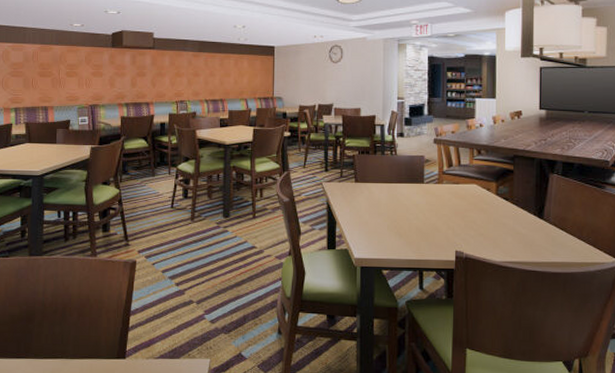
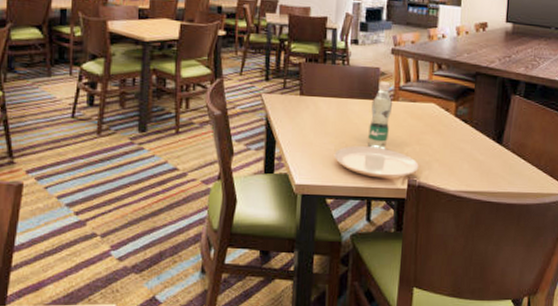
plate: none [387,224,465,252] -> present [334,146,419,179]
bottle: none [416,167,438,227] -> present [367,81,393,150]

